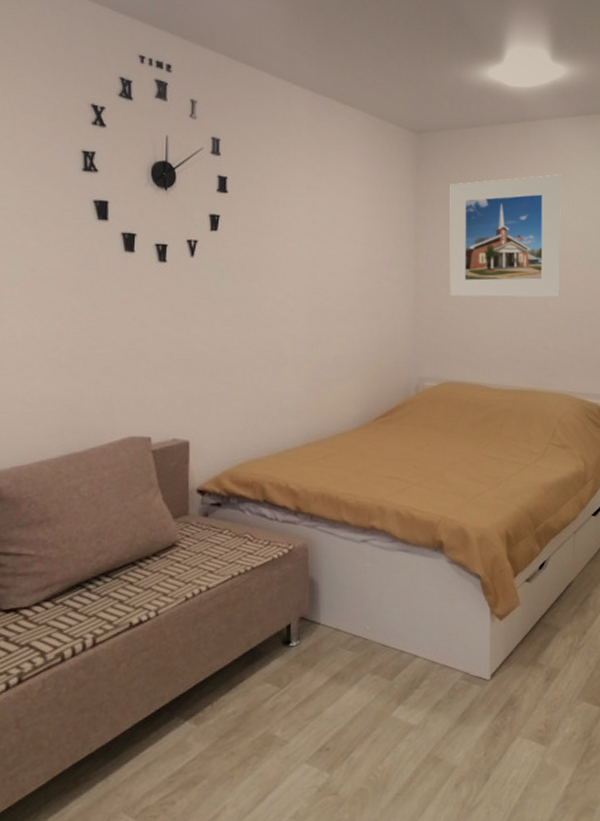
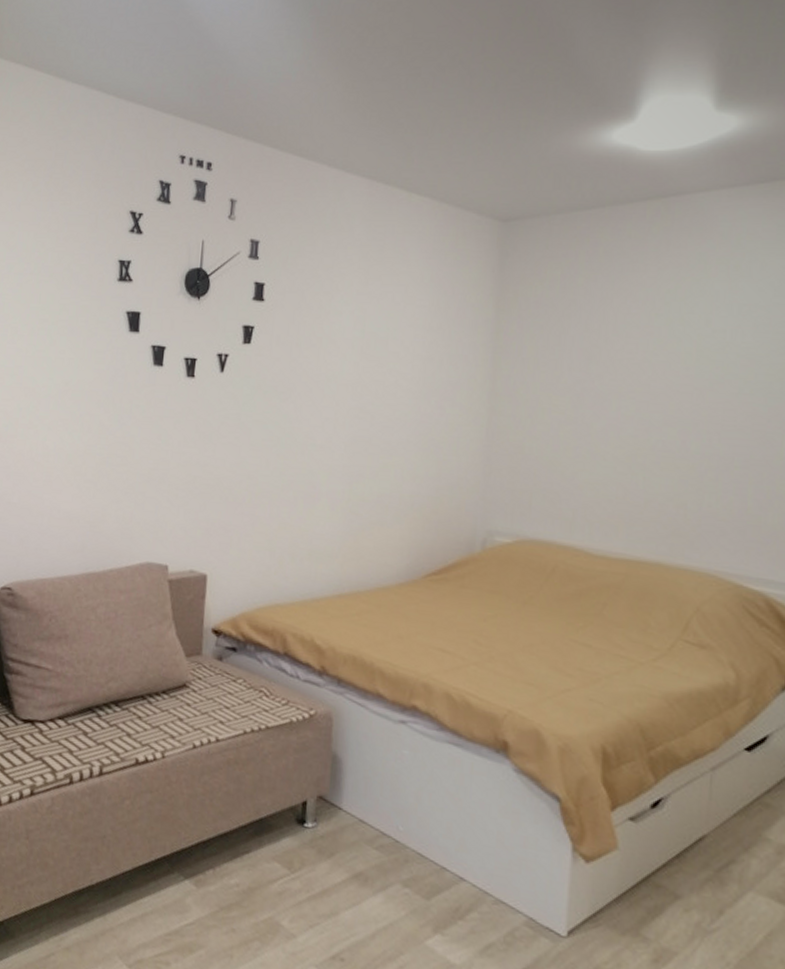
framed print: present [449,174,561,298] -> none [537,268,721,438]

